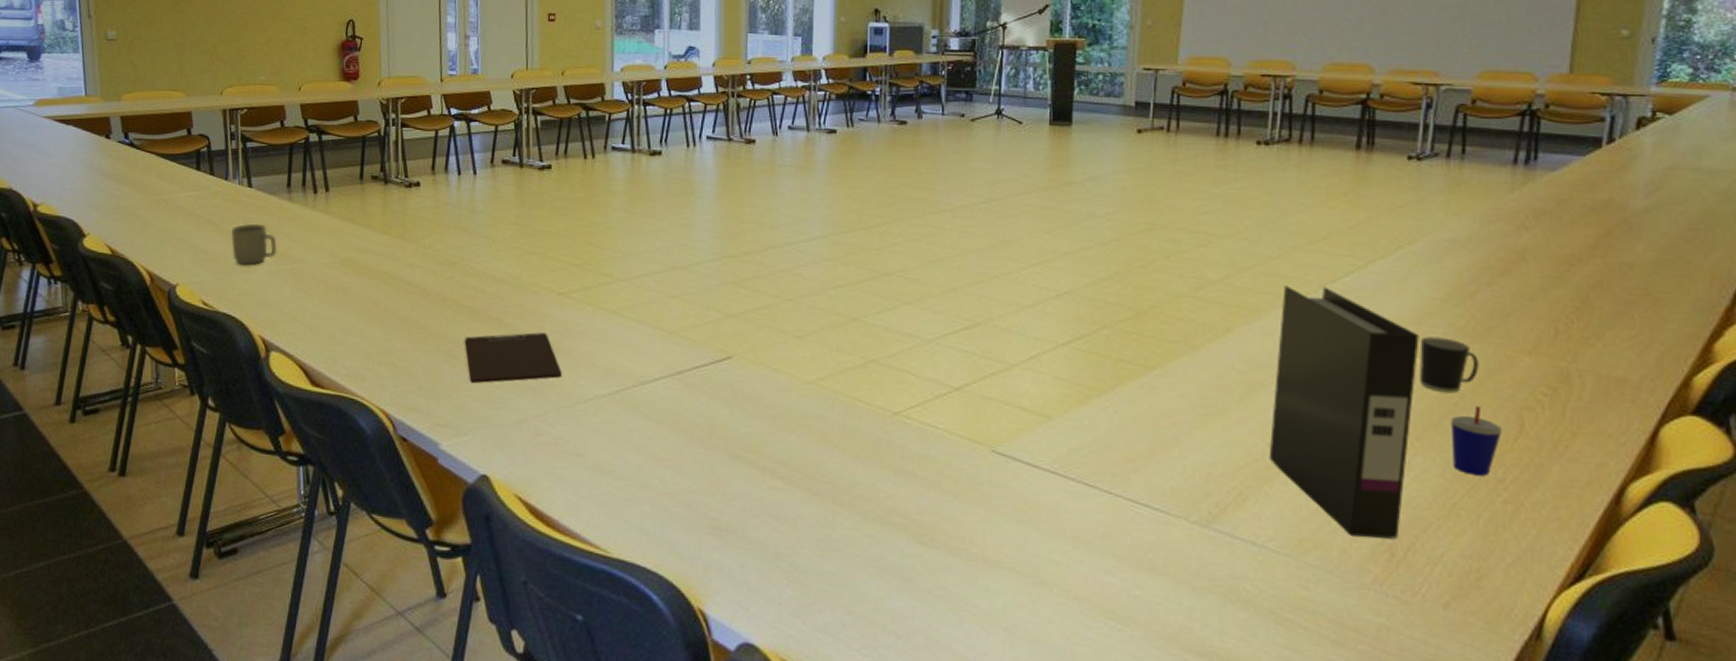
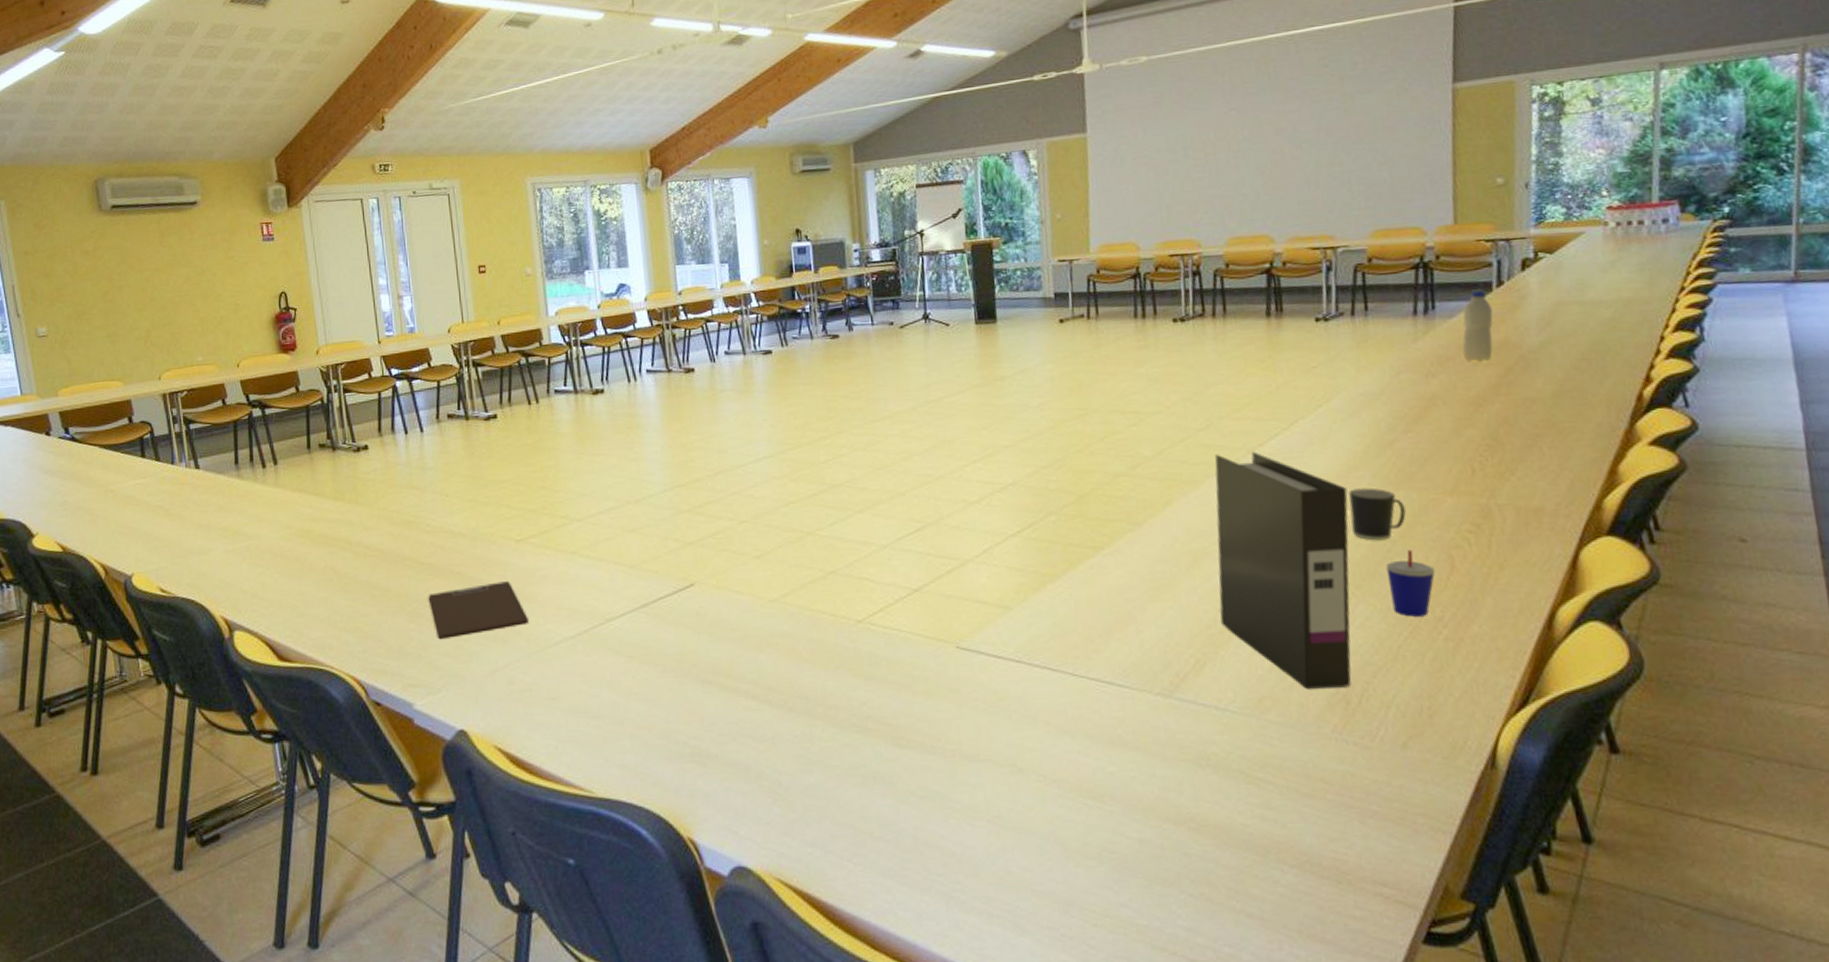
mug: present [231,223,277,265] -> none [183,504,231,547]
water bottle: none [1561,144,1599,221] -> present [1462,289,1493,363]

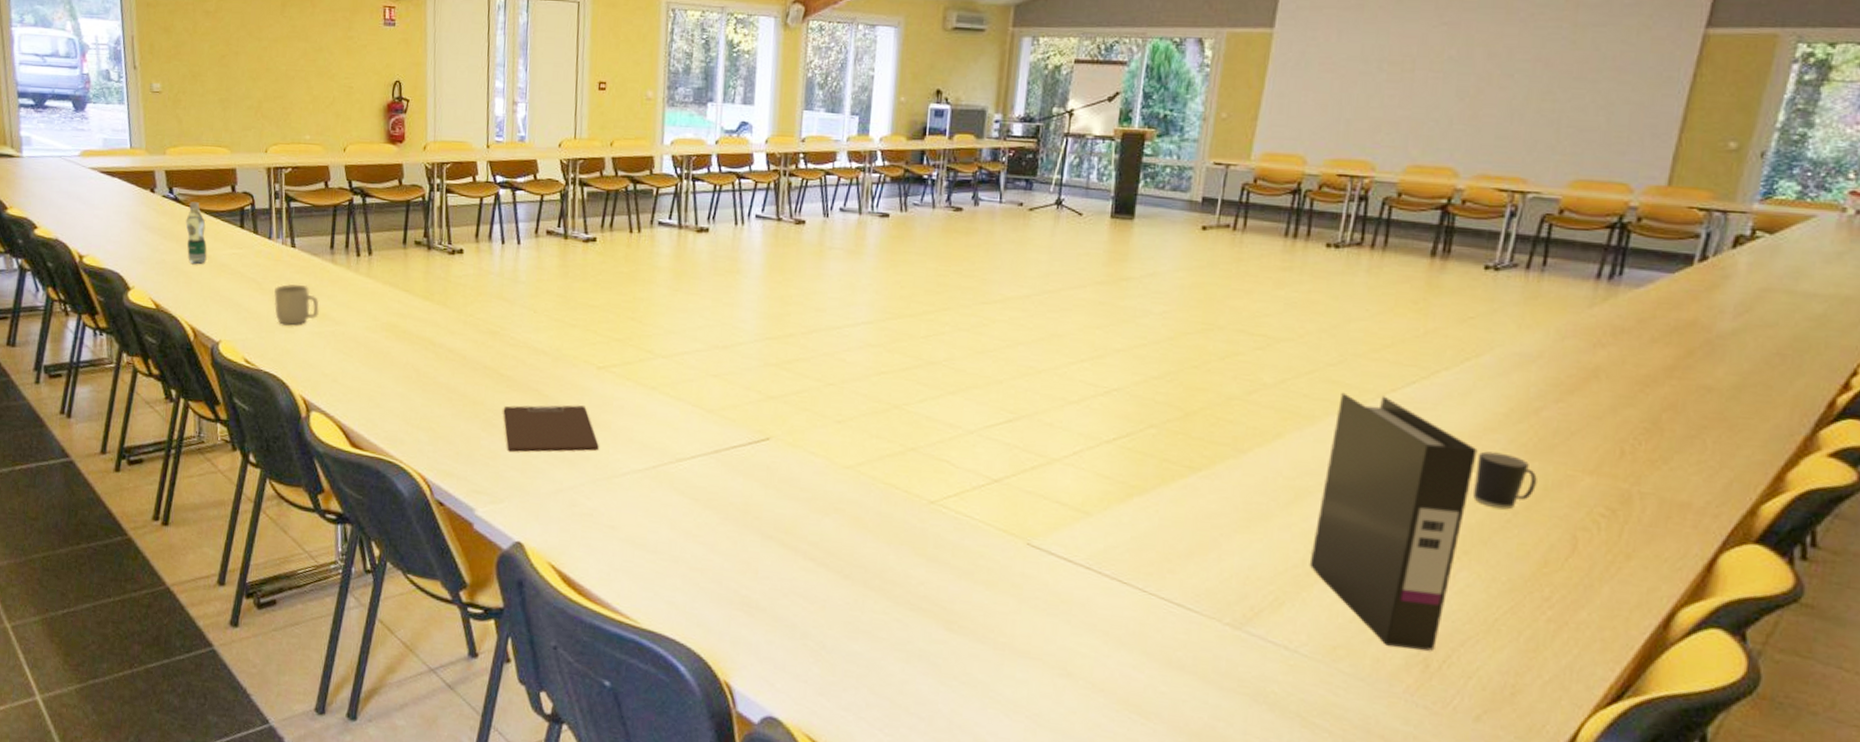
bottle: none [85,438,110,500] -> present [185,202,207,264]
mug: none [183,504,231,547] -> present [274,284,319,325]
beverage cup: present [1385,550,1436,617] -> none [1498,523,1555,594]
water bottle: present [1462,289,1493,363] -> none [1641,260,1688,341]

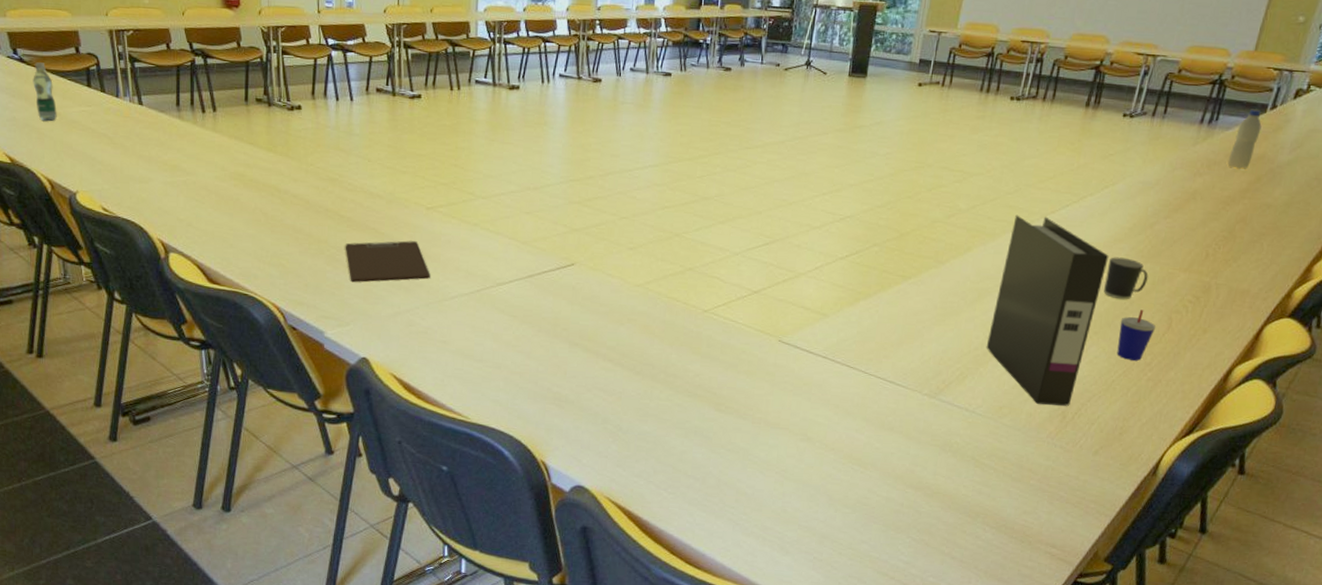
mug: present [274,284,319,325] -> none [126,138,170,176]
beverage cup: none [1498,523,1555,594] -> present [1117,310,1156,361]
water bottle: none [1641,260,1688,341] -> present [1227,109,1262,170]

